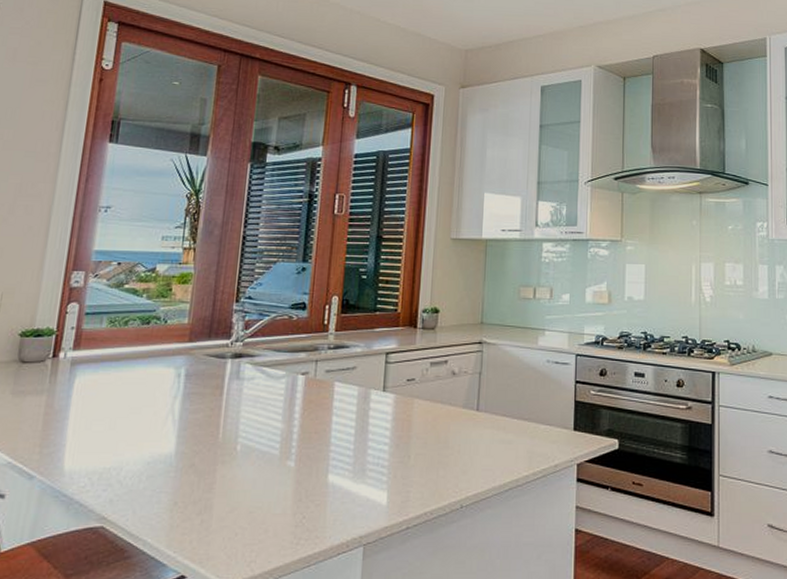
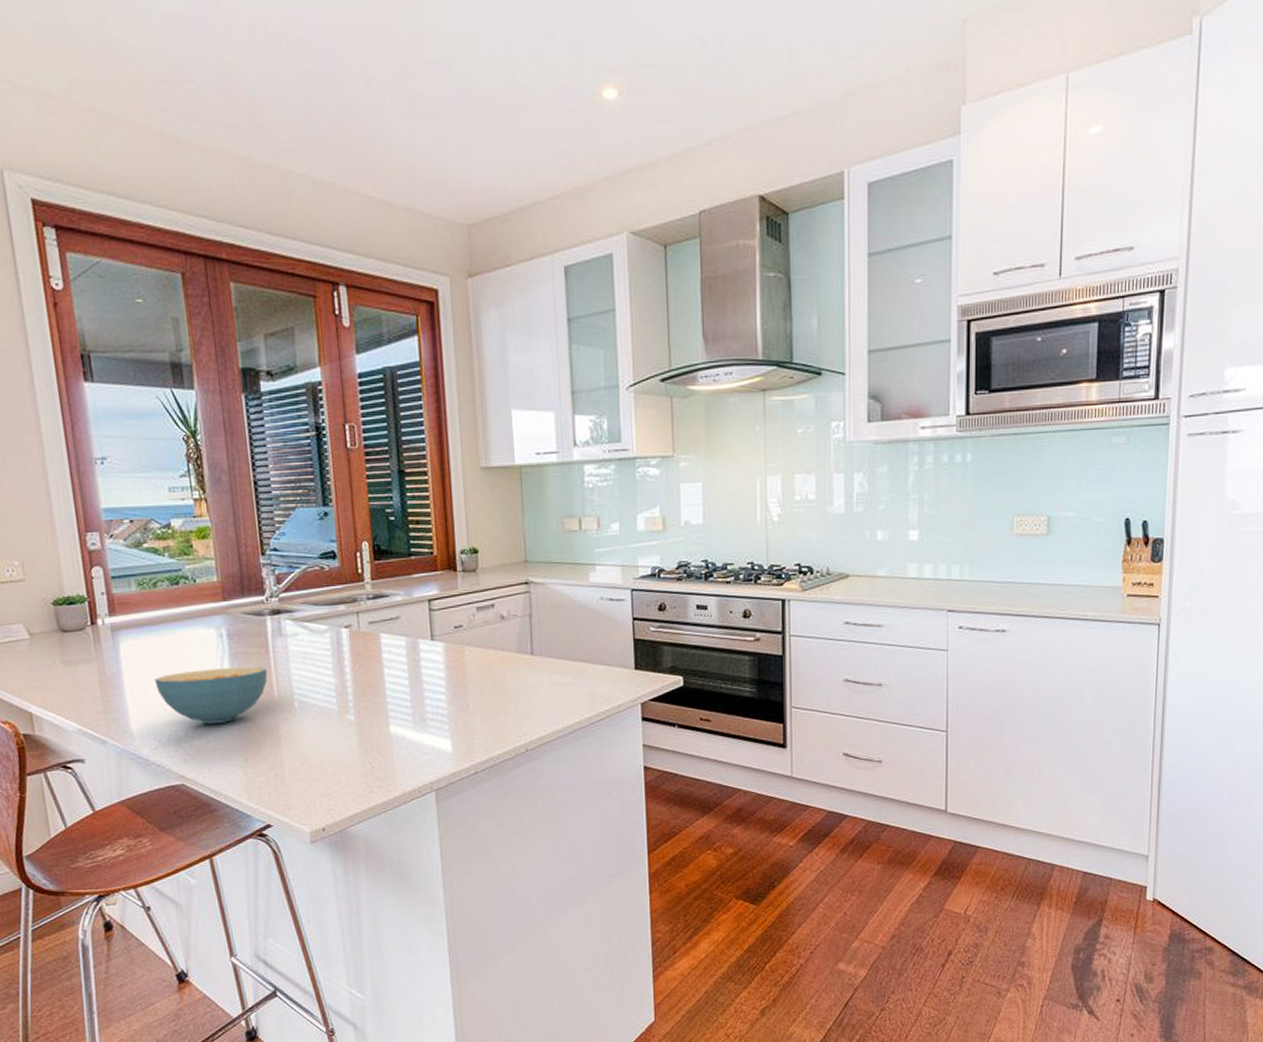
cereal bowl: none [101,406,217,464] -> present [154,666,268,725]

